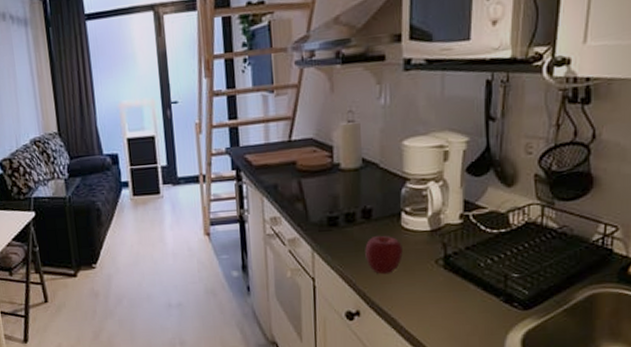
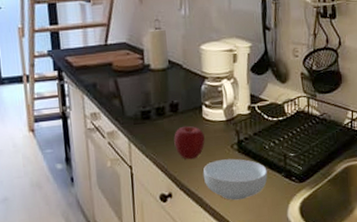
cereal bowl: none [398,276,481,325] -> present [203,158,268,201]

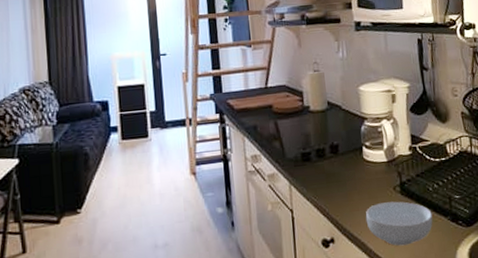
apple: present [174,126,205,160] -> none [335,167,367,203]

